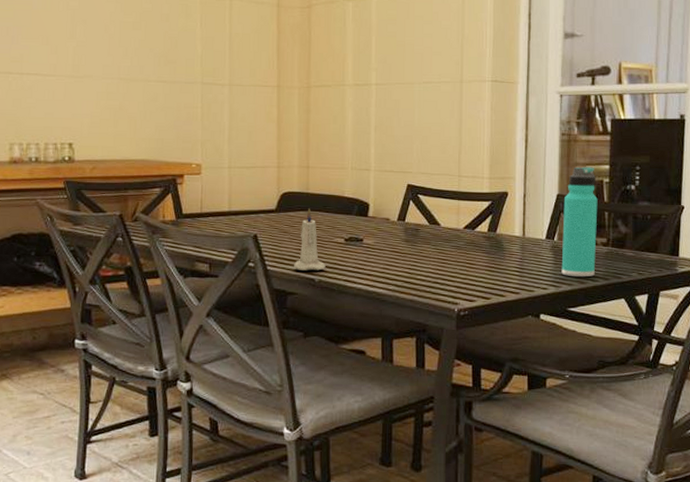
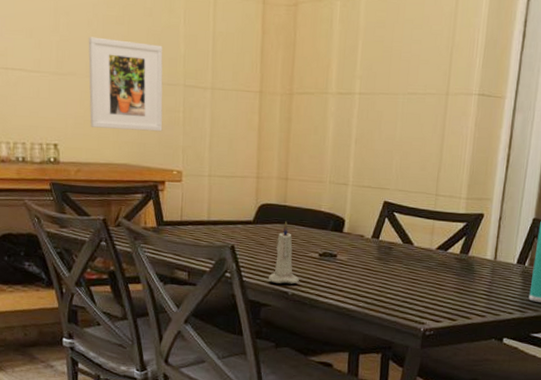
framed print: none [105,41,181,127] -> present [88,37,163,132]

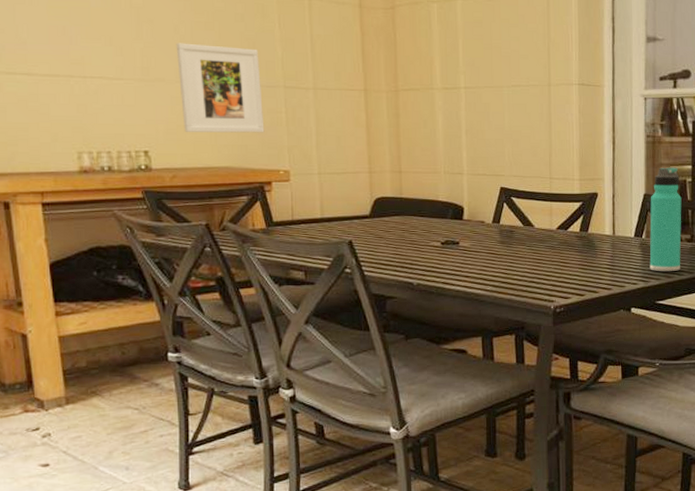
candle: present [268,221,299,284] -> none [390,213,423,275]

